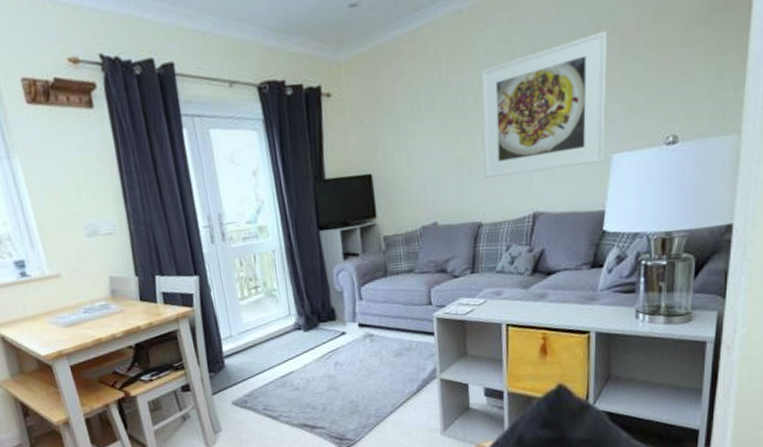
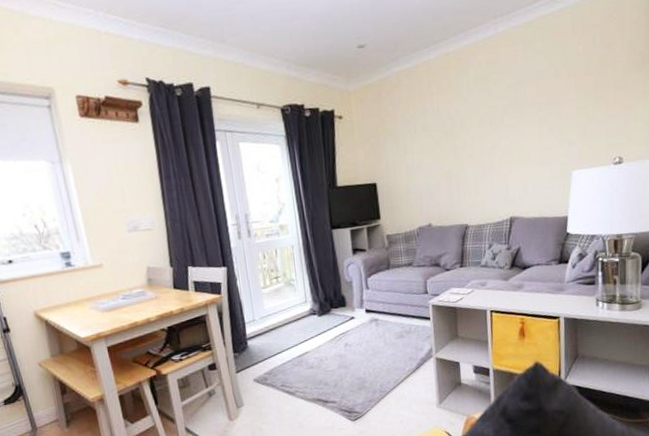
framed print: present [480,30,608,178] -> none [465,73,566,188]

